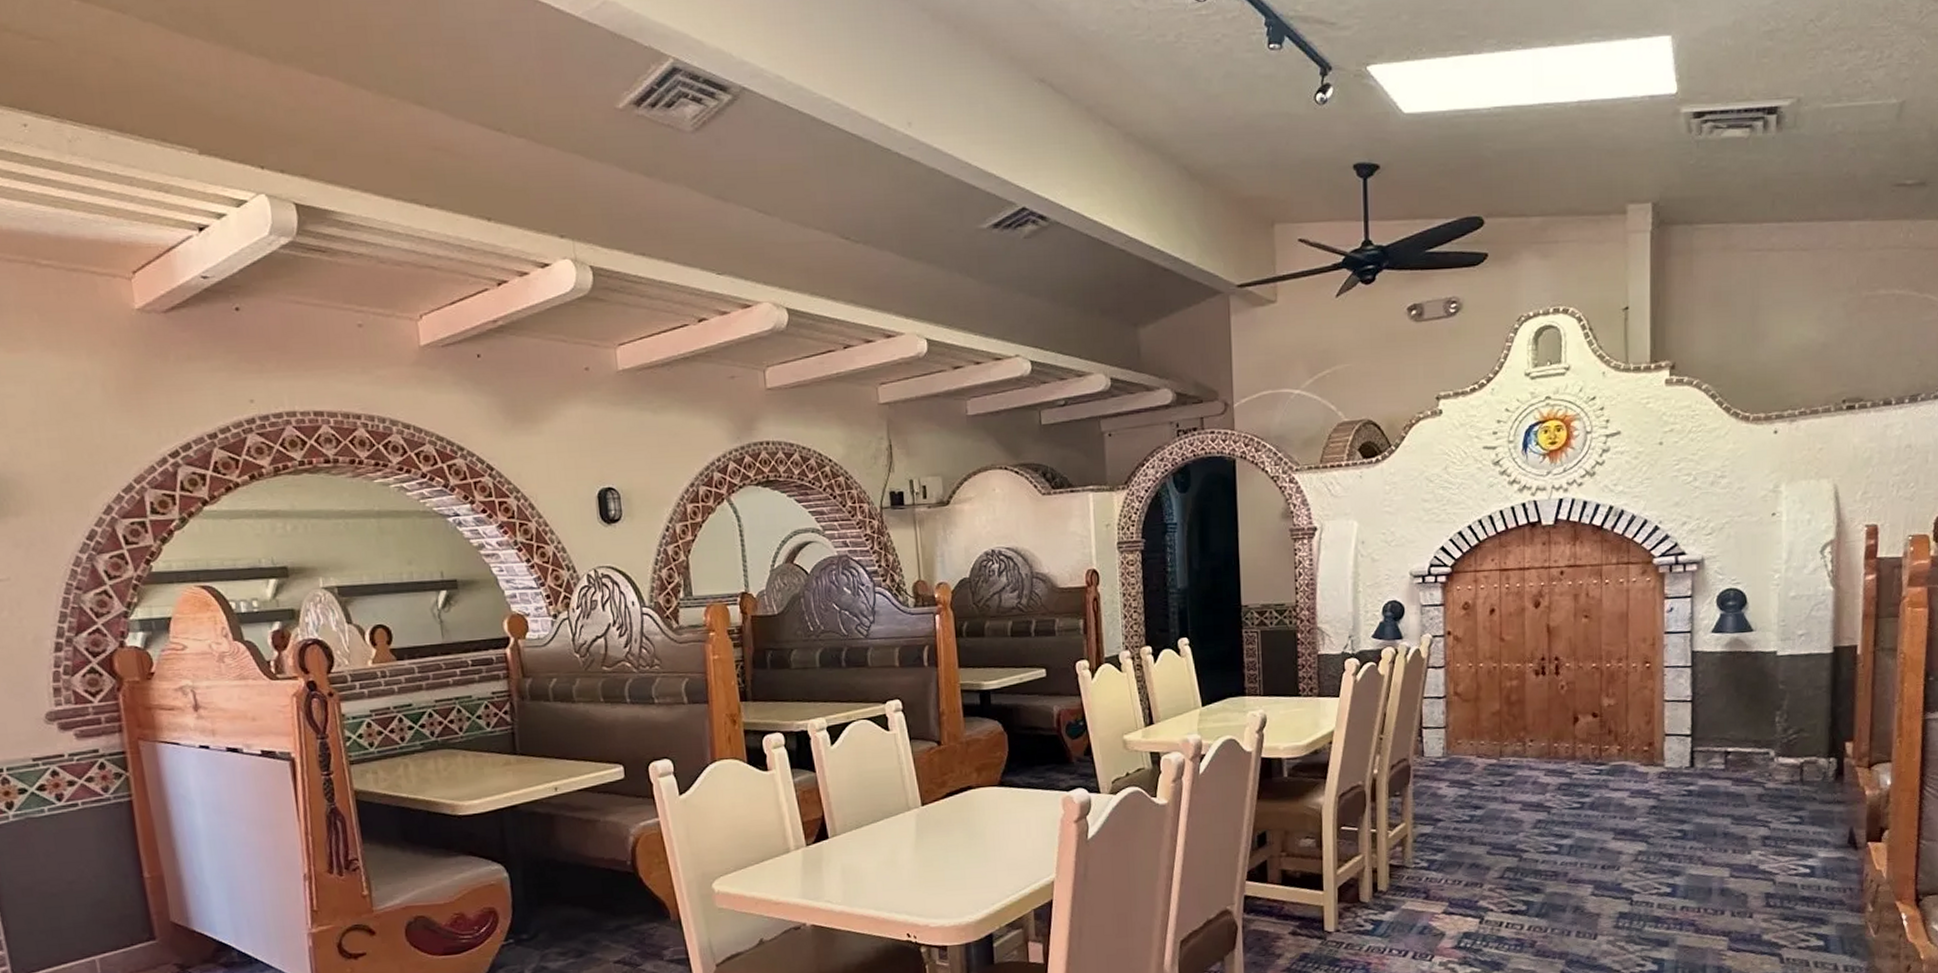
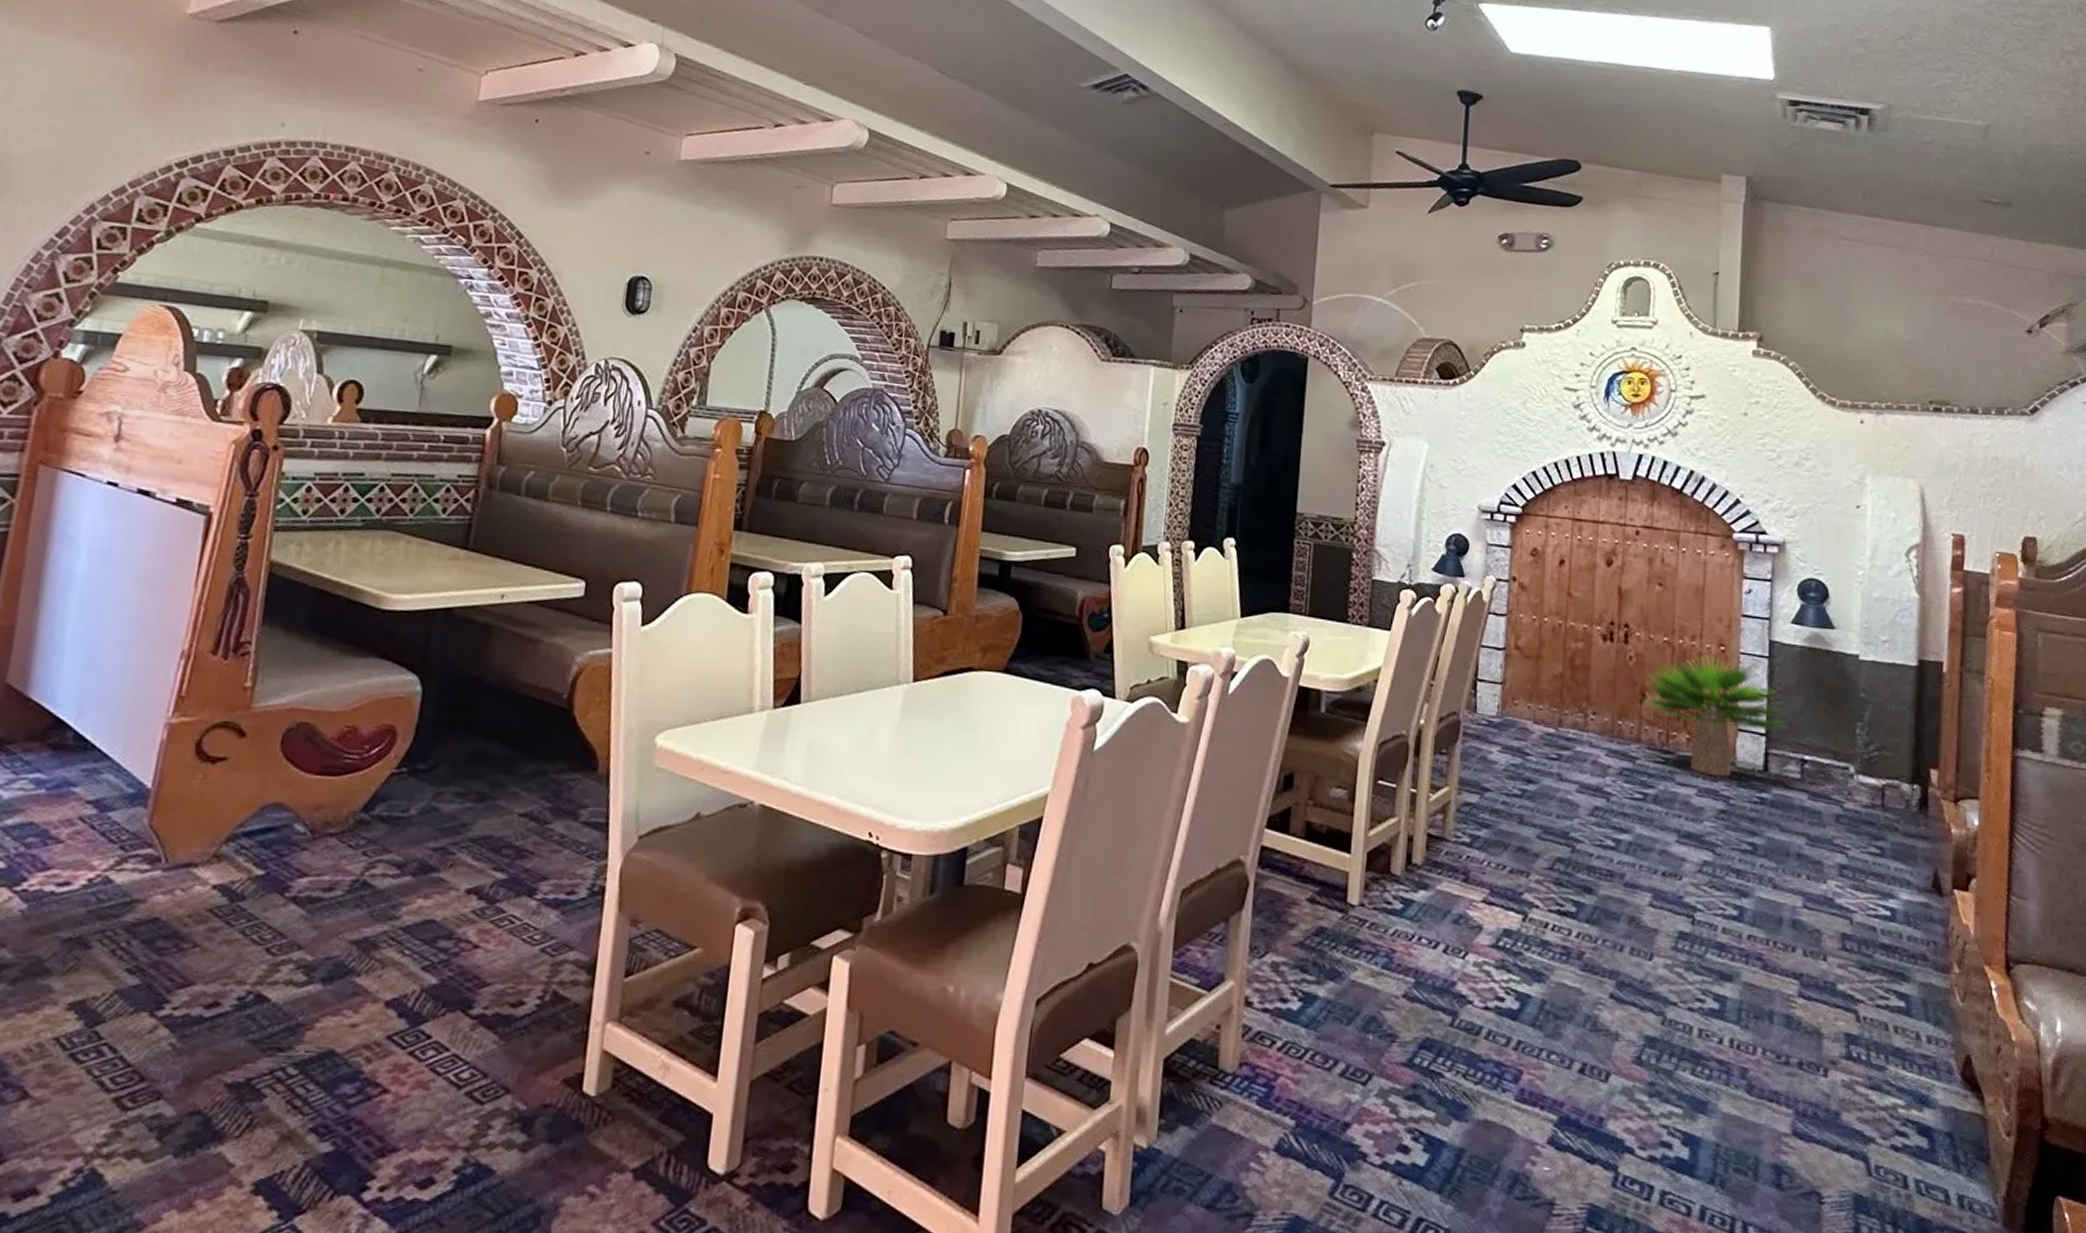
potted plant: none [1572,672,1711,779] -> present [1639,656,1787,777]

